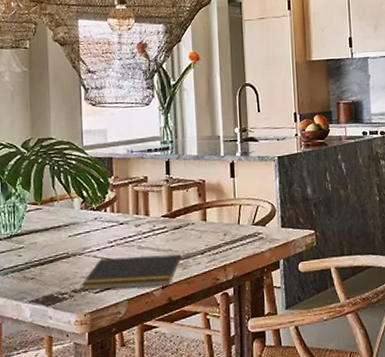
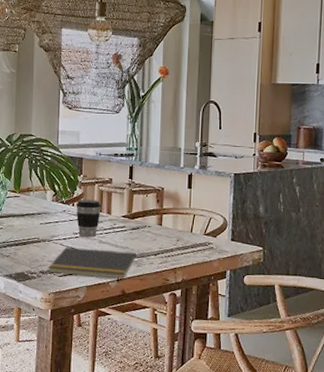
coffee cup: none [108,202,138,245] -> present [76,199,101,238]

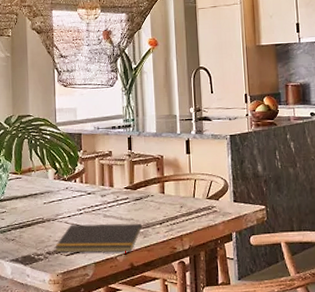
coffee cup: present [76,199,101,238] -> none [78,174,103,213]

